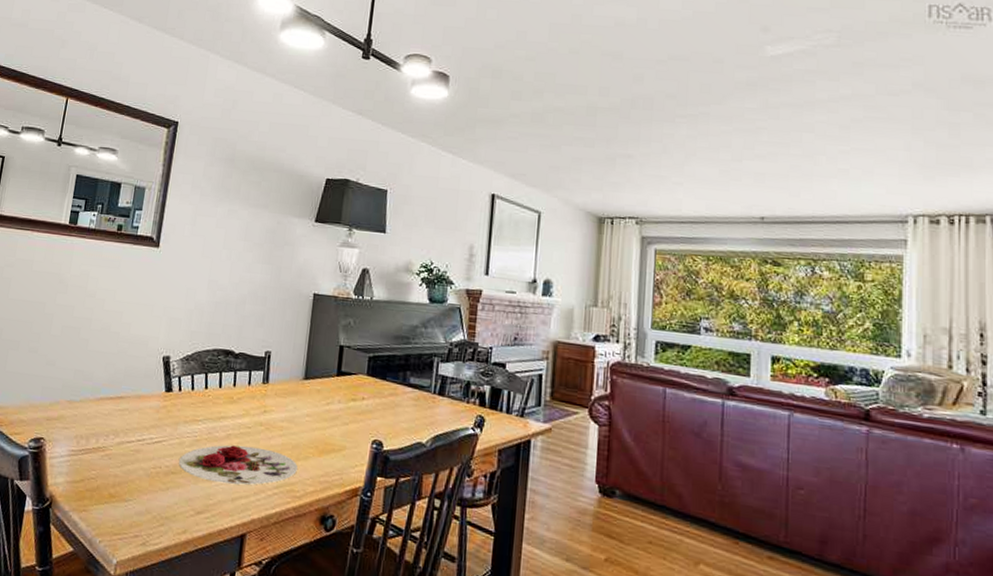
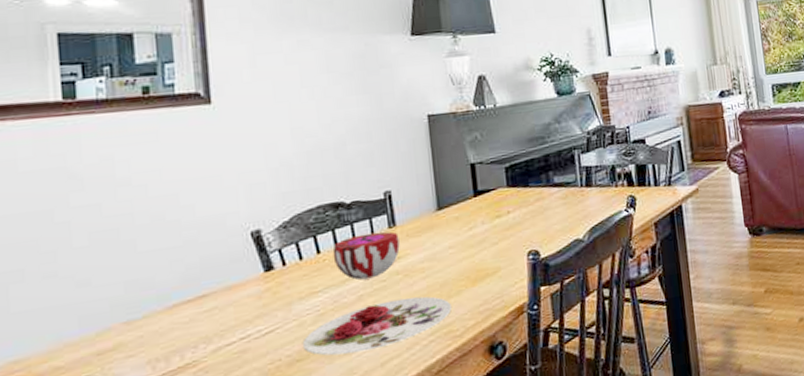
decorative bowl: none [215,382,269,423] -> present [332,231,400,281]

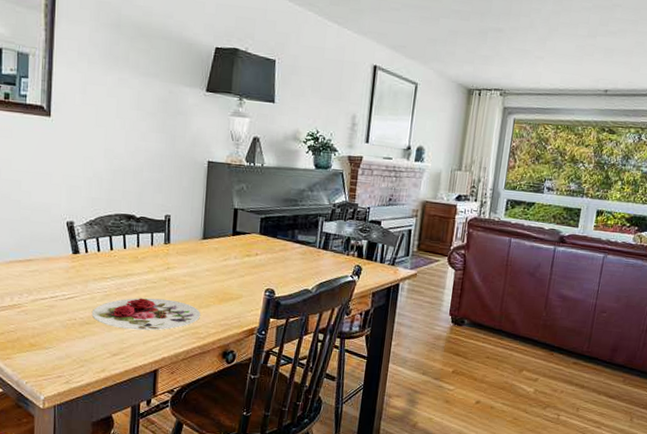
decorative bowl: present [332,231,400,281] -> none [121,243,171,279]

